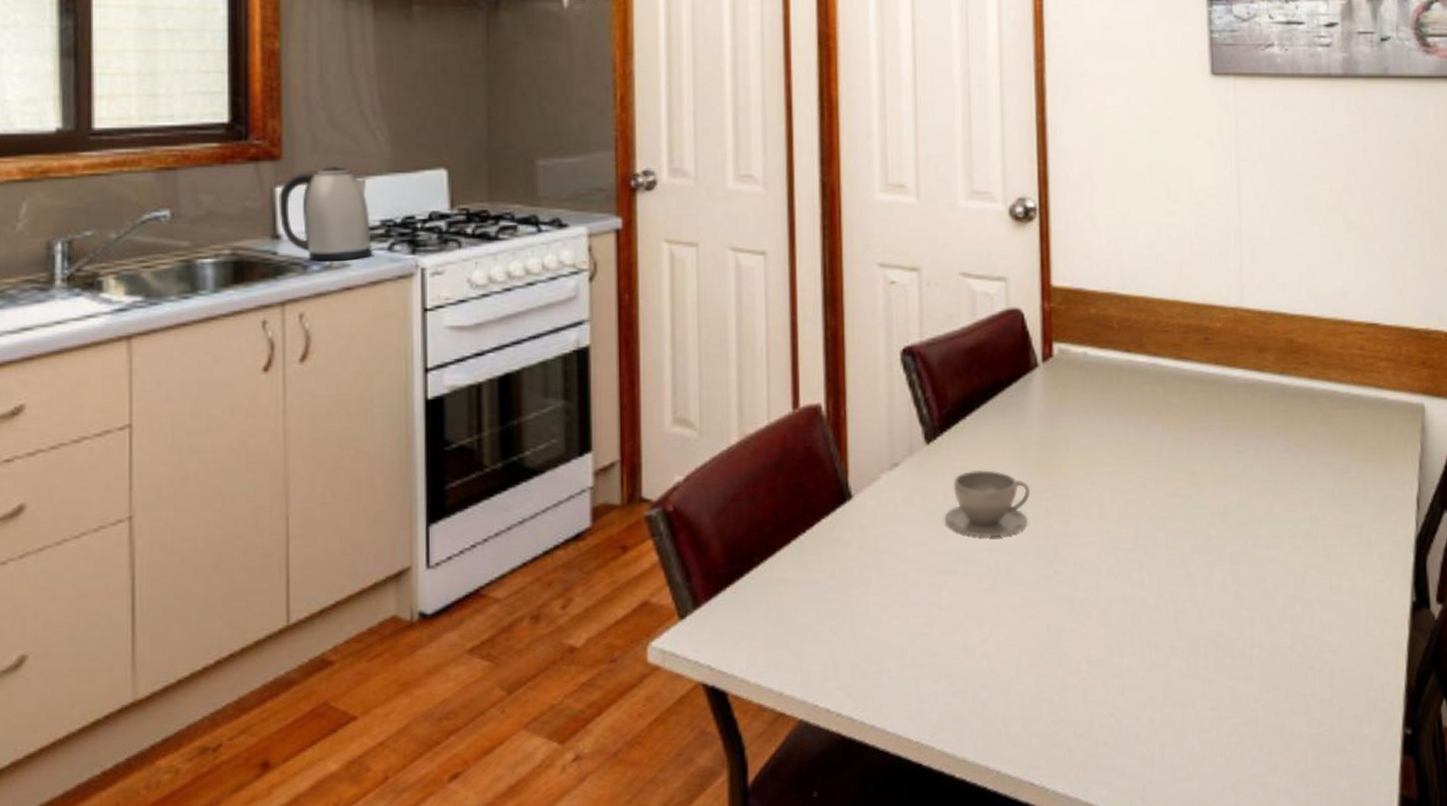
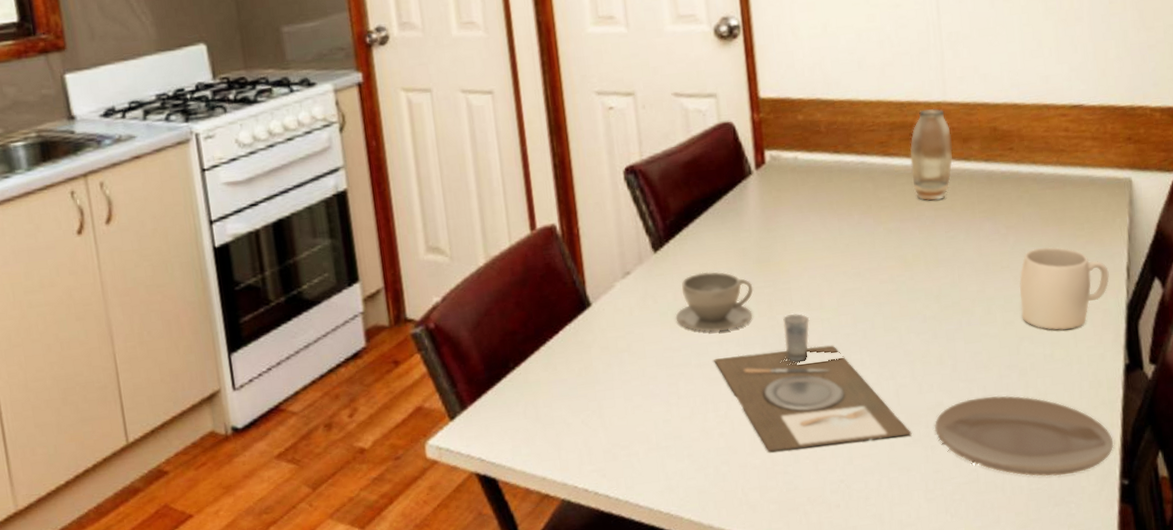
kettle: present [278,167,373,261] -> none [68,50,153,136]
place setting: none [982,522,1189,677] -> present [714,313,912,452]
vase: none [1203,314,1248,411] -> present [910,109,954,201]
plate: none [1214,628,1398,721] -> present [935,395,1114,477]
mug: none [1308,469,1399,561] -> present [1019,246,1109,331]

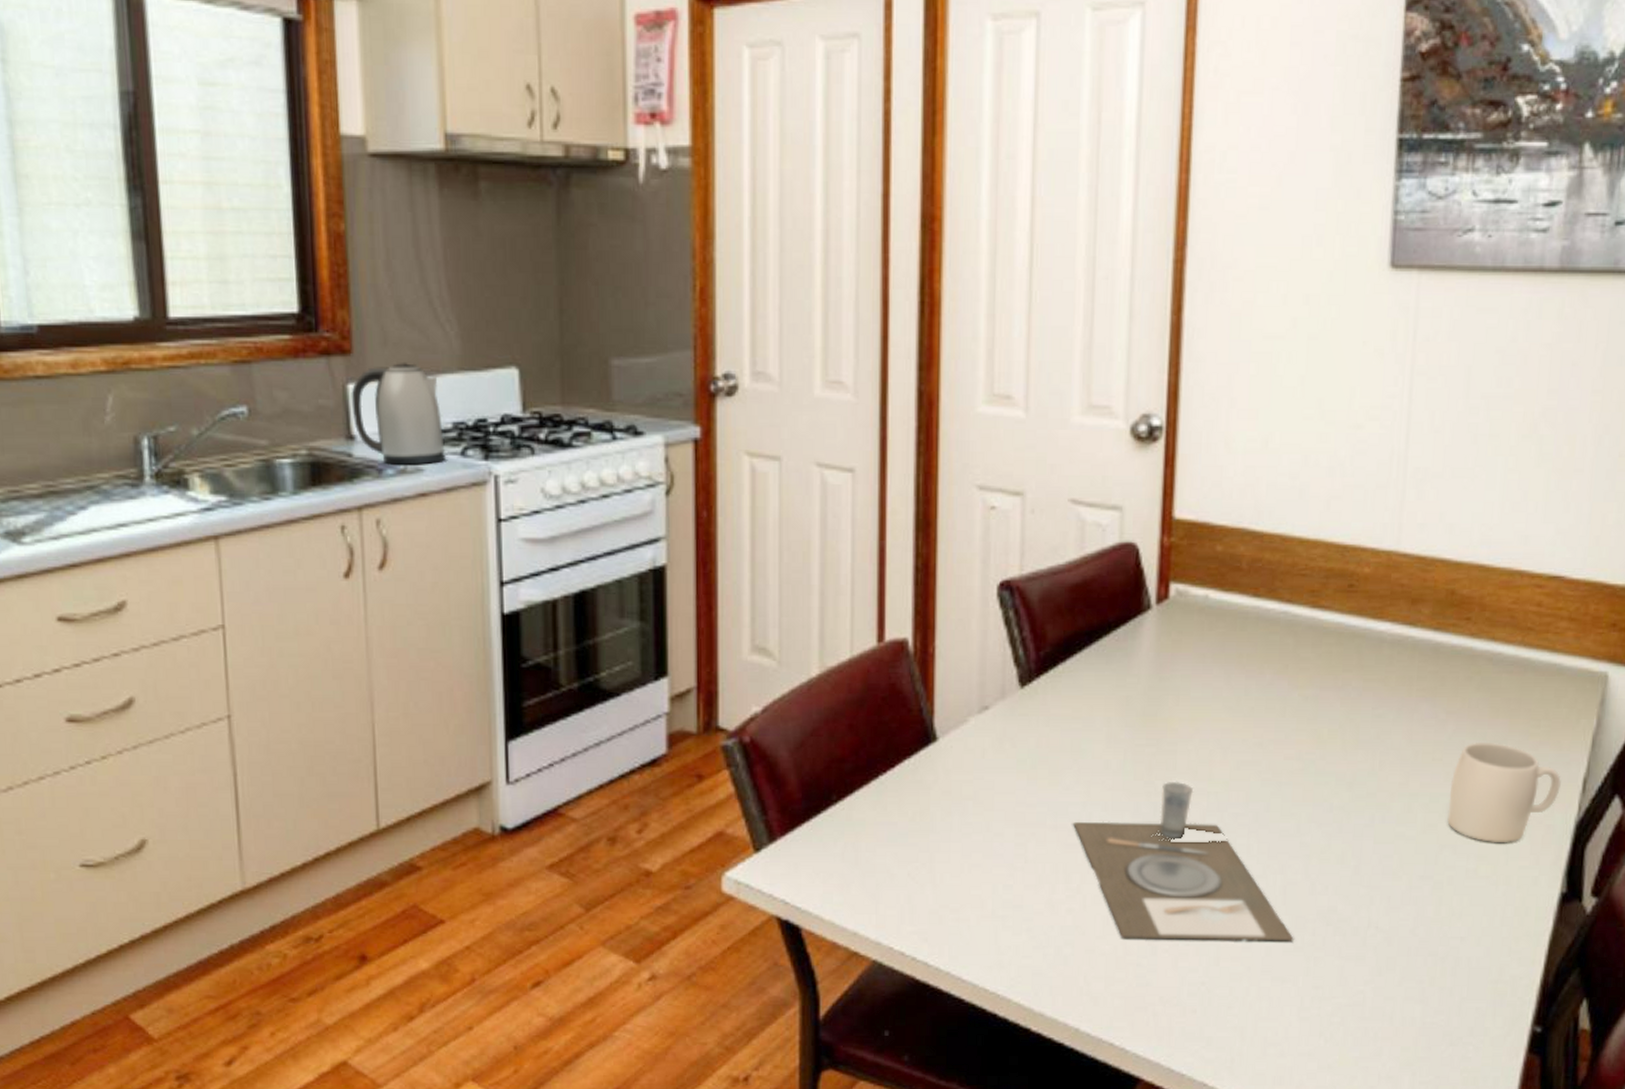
kettle: none [68,50,153,136] -> present [351,363,446,465]
teacup: present [675,271,753,332] -> none [1035,718,1132,791]
vase: present [910,109,954,201] -> none [1343,558,1400,669]
plate: present [935,395,1114,477] -> none [1322,908,1531,1012]

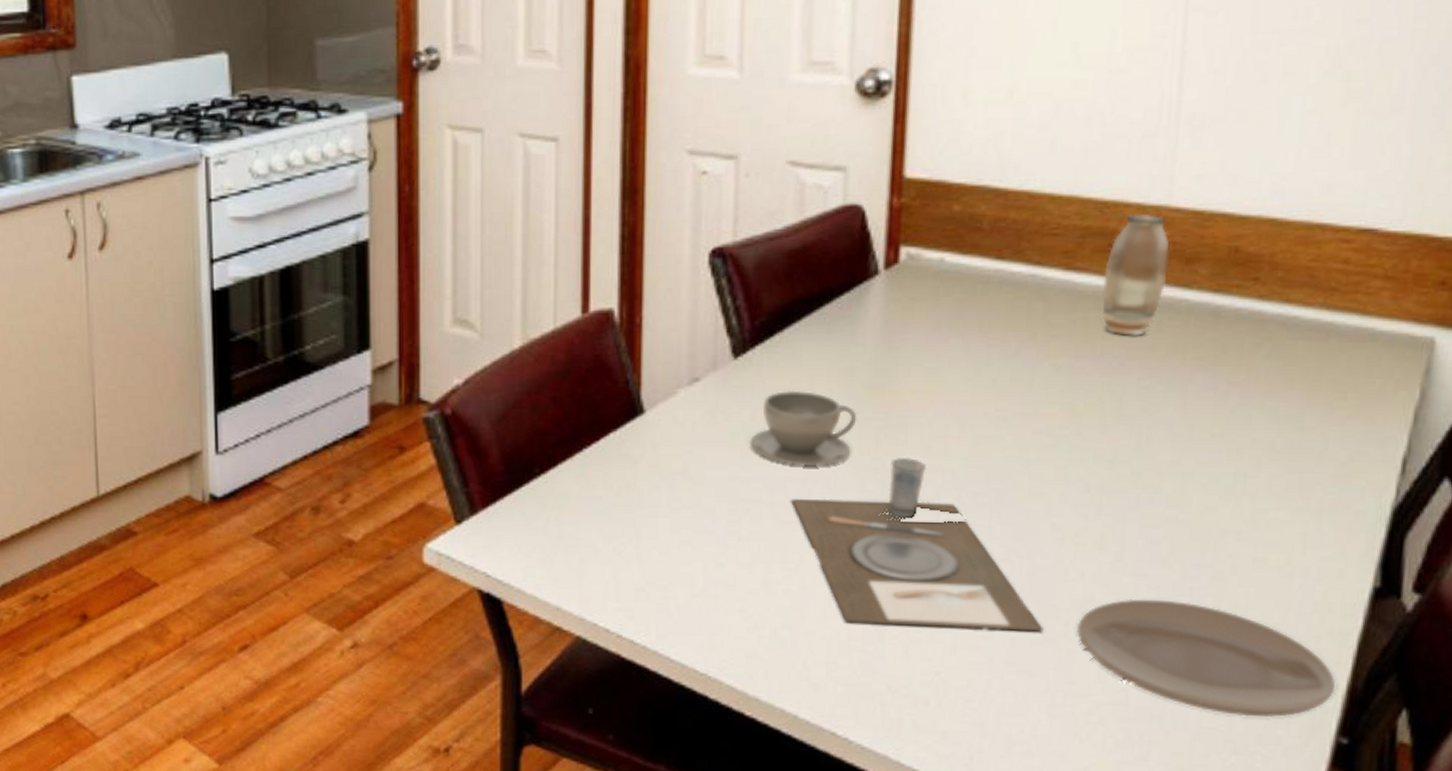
kettle: present [351,363,446,465] -> none [74,53,161,151]
teacup: none [1035,718,1132,791] -> present [749,390,857,466]
plate: none [1322,908,1531,1012] -> present [1077,598,1336,717]
vase: none [1343,558,1400,669] -> present [1102,214,1171,336]
mug: present [1447,742,1561,844] -> none [1229,416,1374,530]

